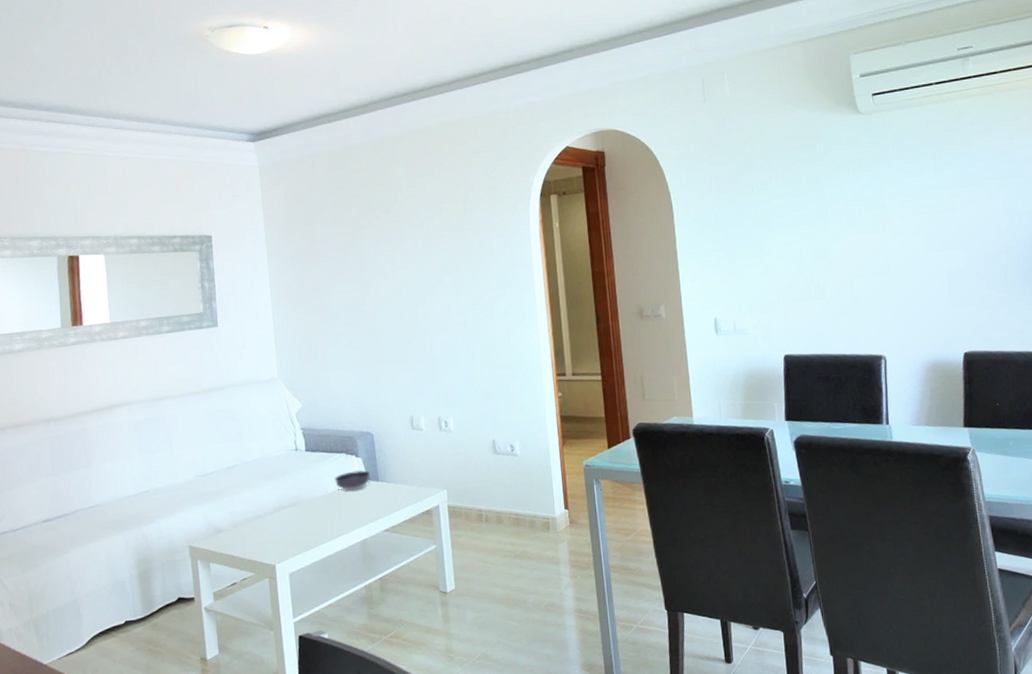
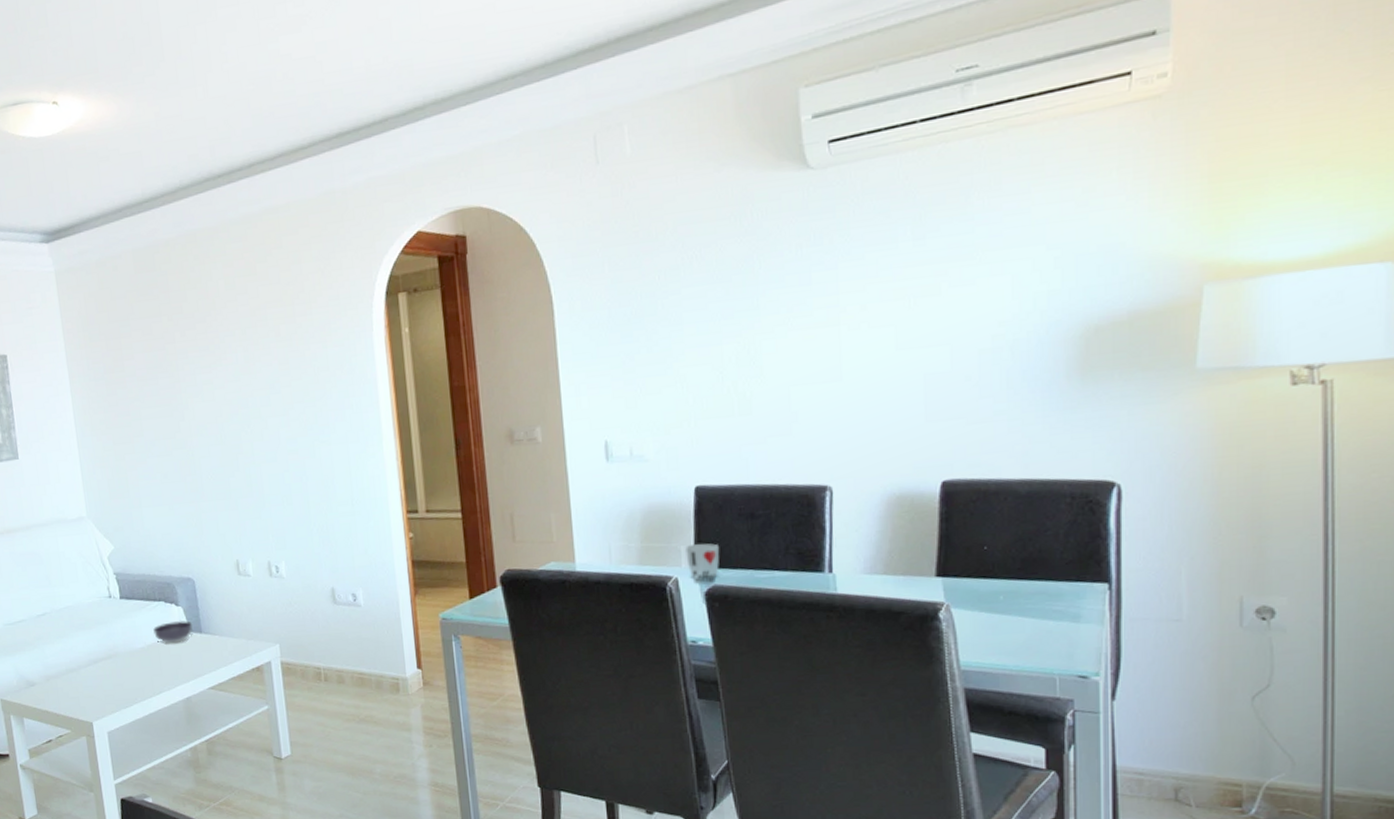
cup: none [778,401,805,435] -> present [685,543,720,585]

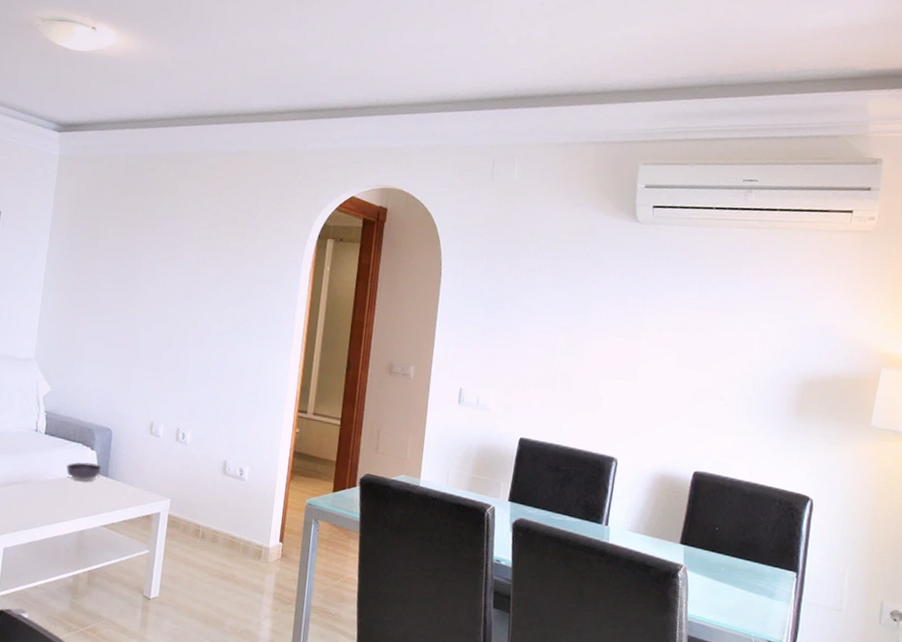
cup: present [685,543,720,585] -> none [503,482,530,517]

